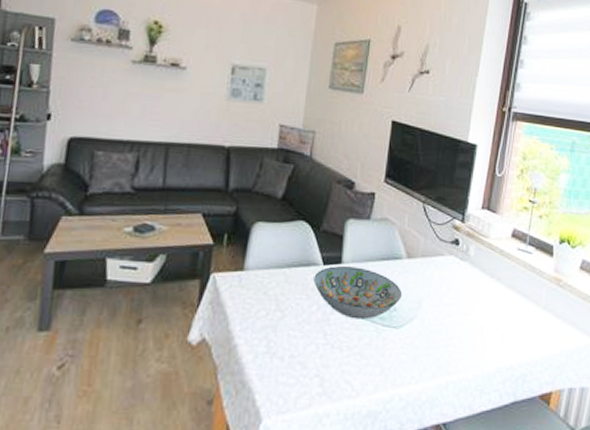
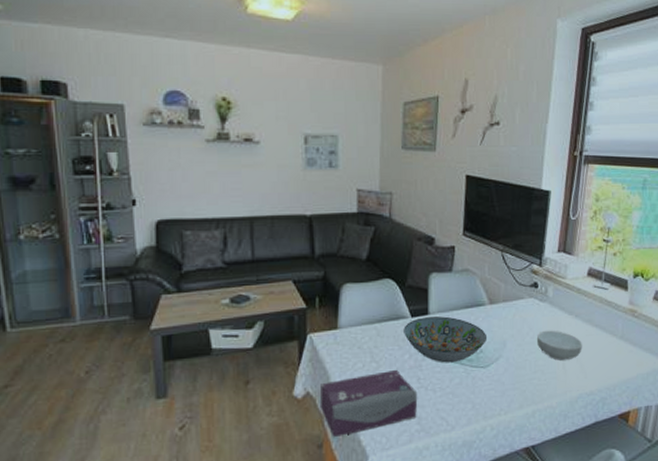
tissue box: none [215,322,323,394] -> present [319,370,418,438]
cereal bowl: none [454,292,503,328] -> present [536,330,582,360]

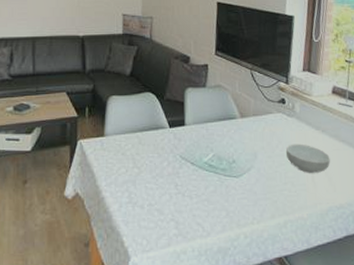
tissue box: present [319,370,418,438] -> none [87,176,176,238]
decorative bowl: present [404,316,486,363] -> none [162,128,238,172]

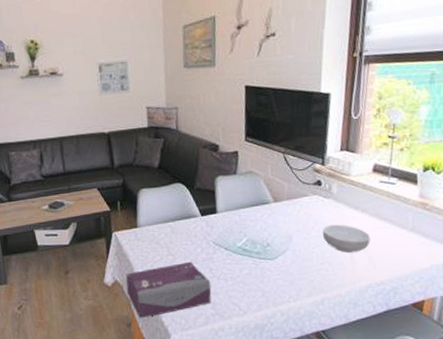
tissue box: none [87,176,176,238] -> present [126,262,211,319]

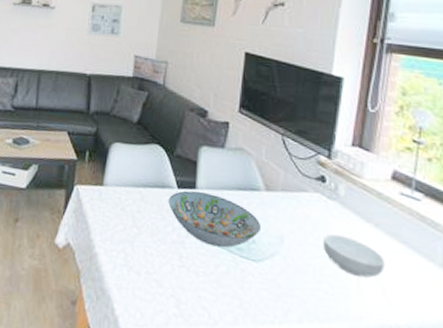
tissue box: present [126,262,211,319] -> none [78,237,179,301]
decorative bowl: none [195,214,273,256] -> present [168,190,260,248]

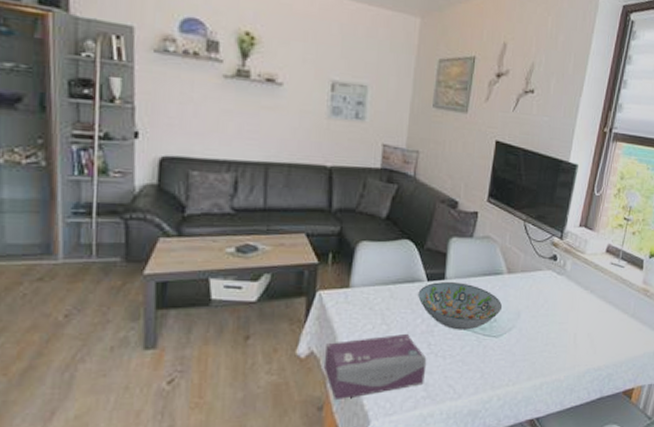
tissue box: none [78,237,179,301] -> present [323,334,427,401]
cereal bowl: present [322,233,385,278] -> none [550,303,595,334]

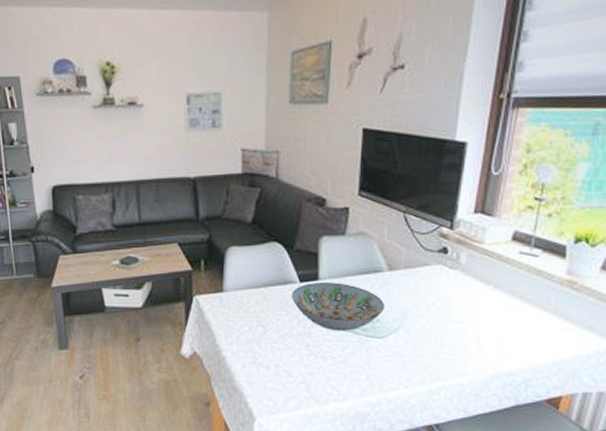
tissue box: present [323,334,427,401] -> none [206,336,307,398]

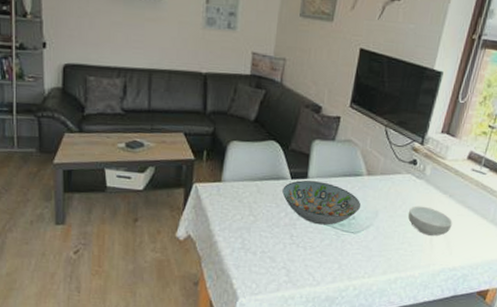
cereal bowl: none [444,301,502,335] -> present [408,206,452,236]

